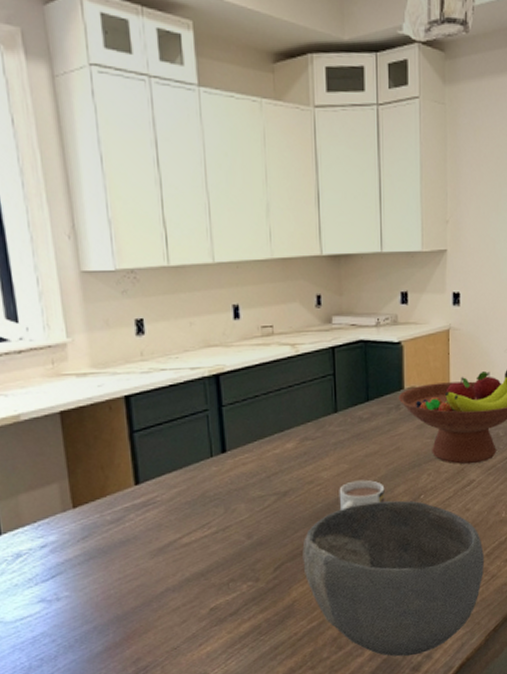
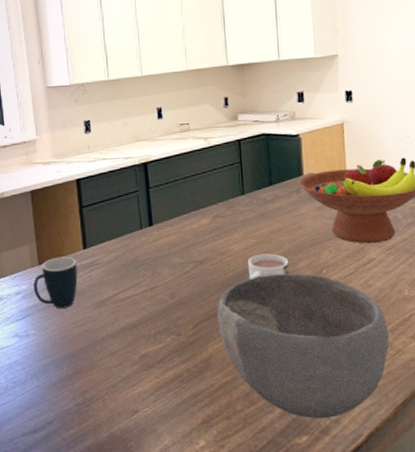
mug: none [65,495,128,562] -> present [33,256,78,308]

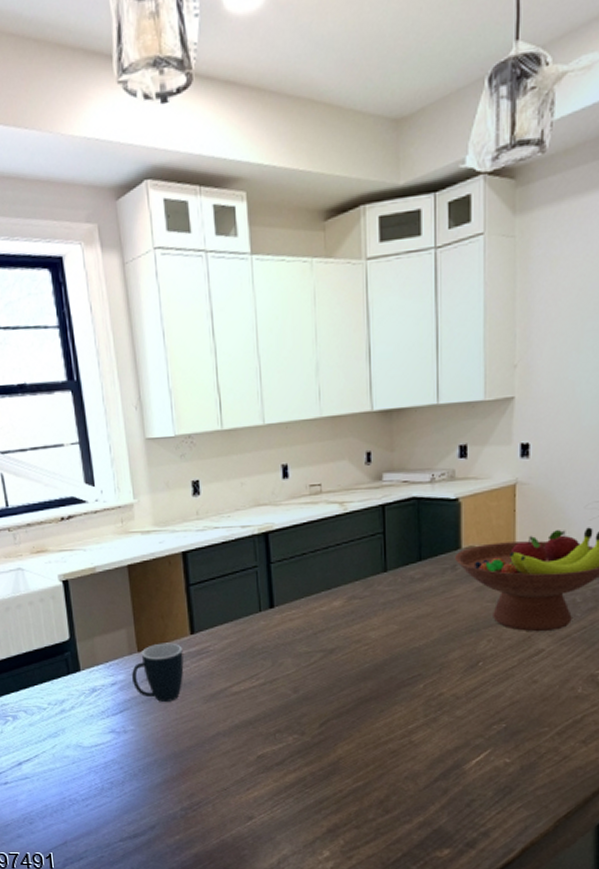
bowl: present [217,273,389,419] -> none [348,665,554,831]
mug: present [247,253,289,279] -> none [387,642,438,672]

